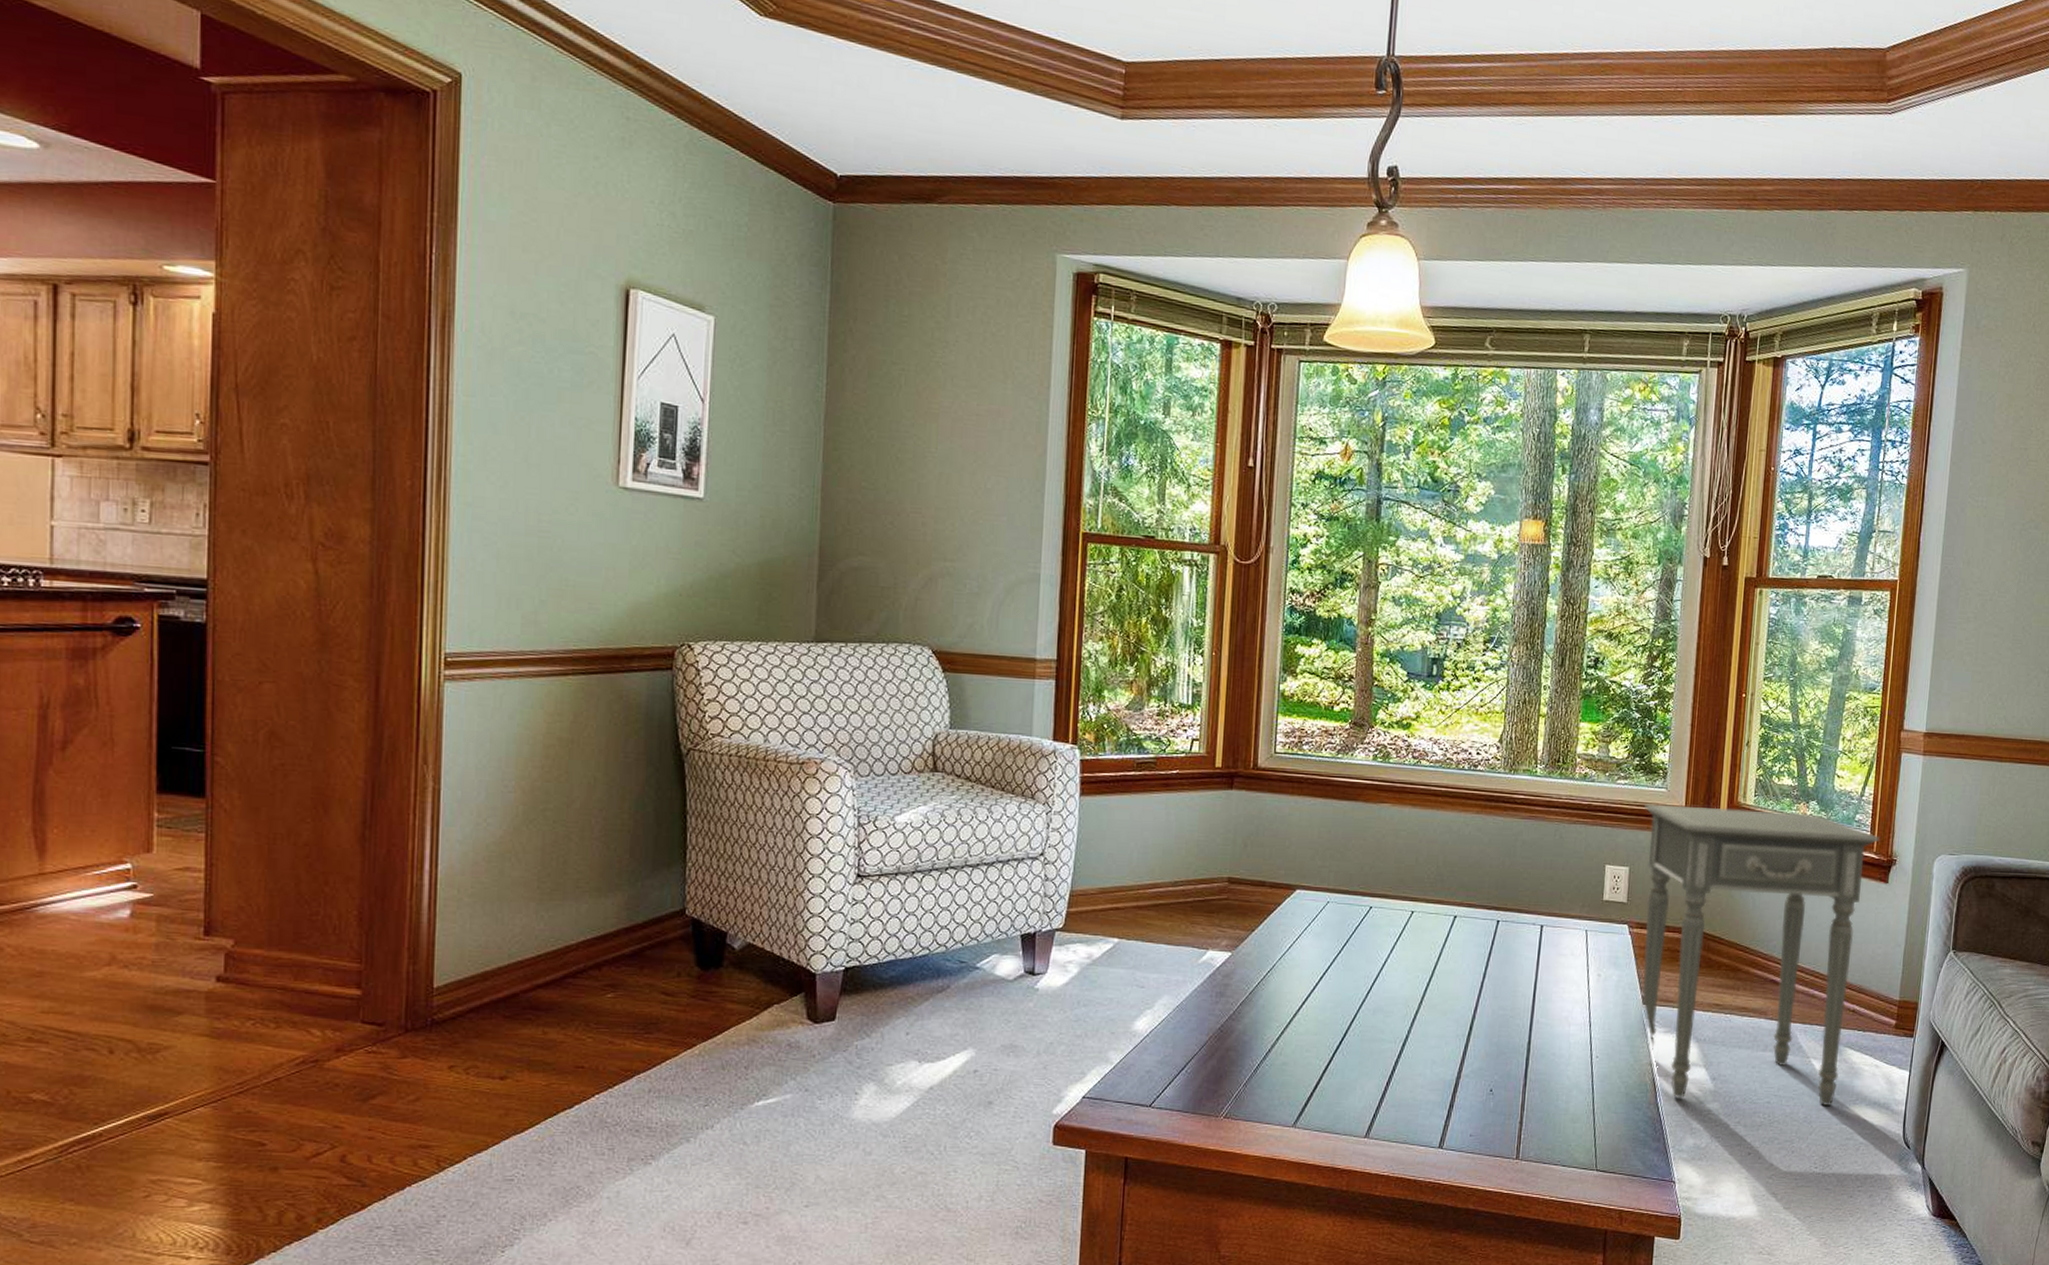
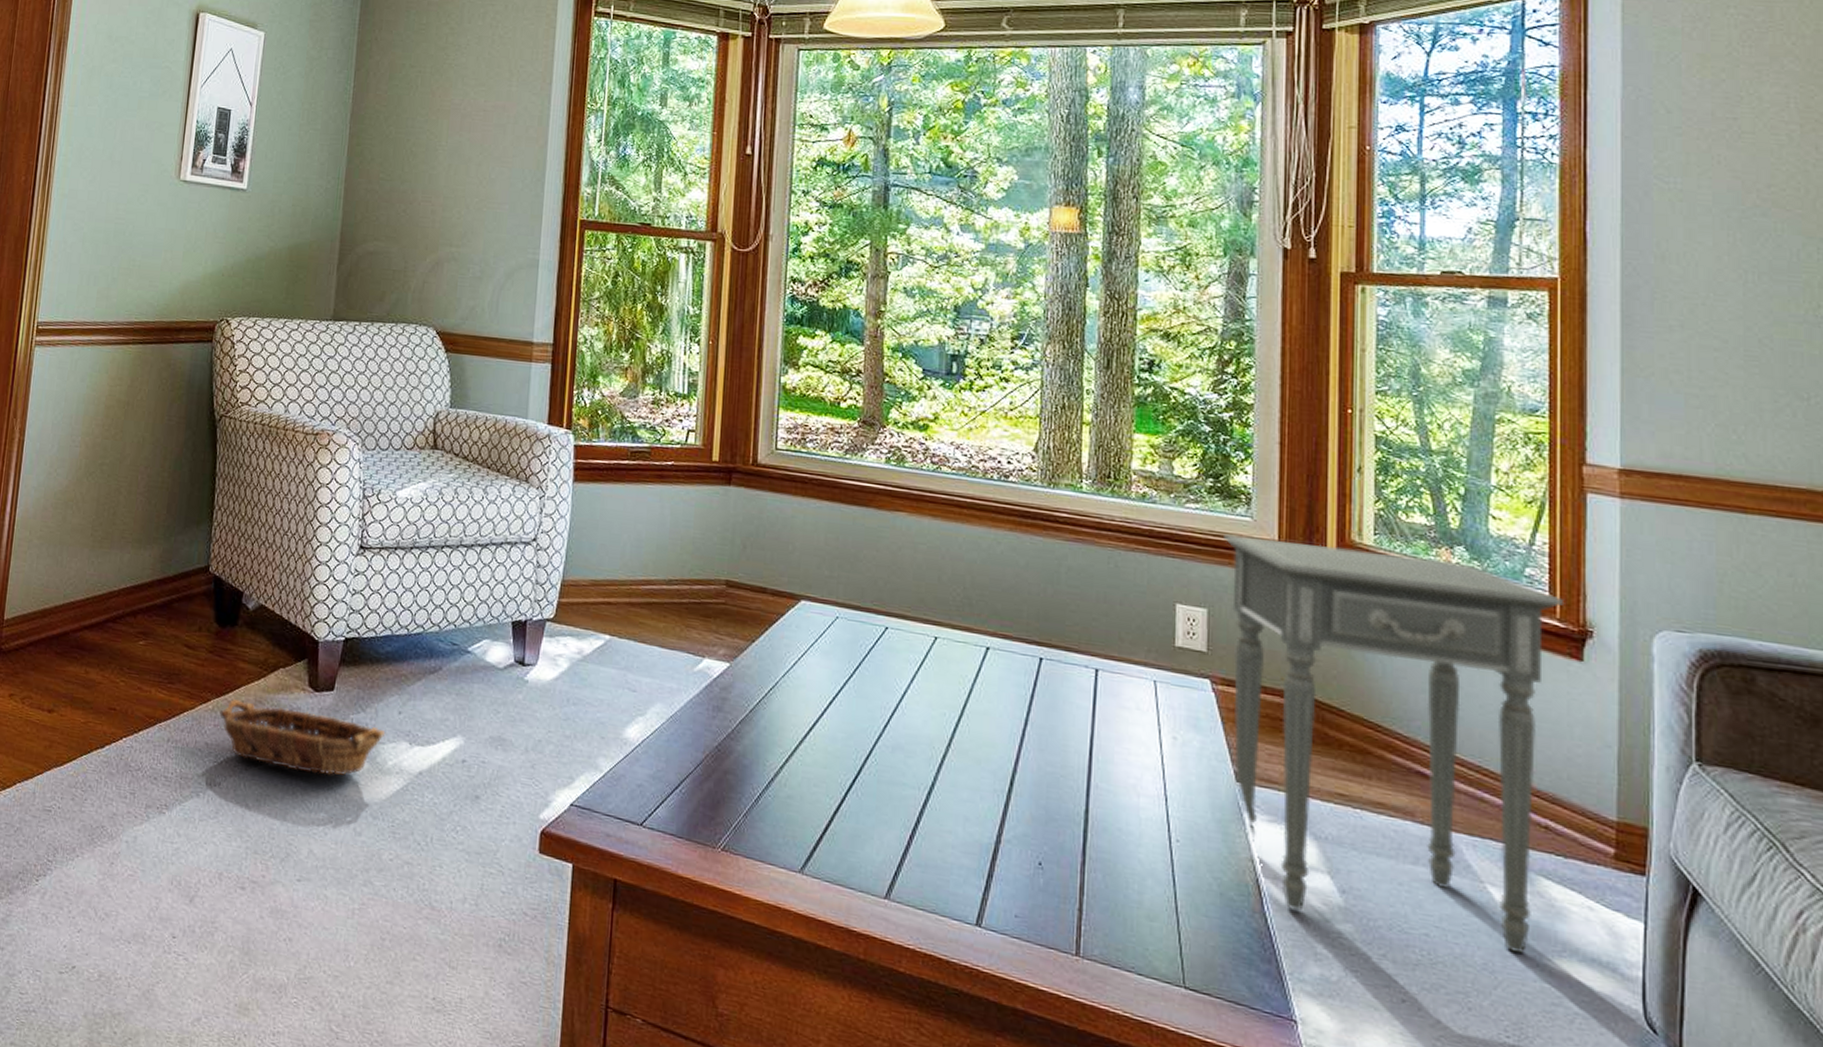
basket: none [708,1040,893,1103] -> present [219,698,386,775]

